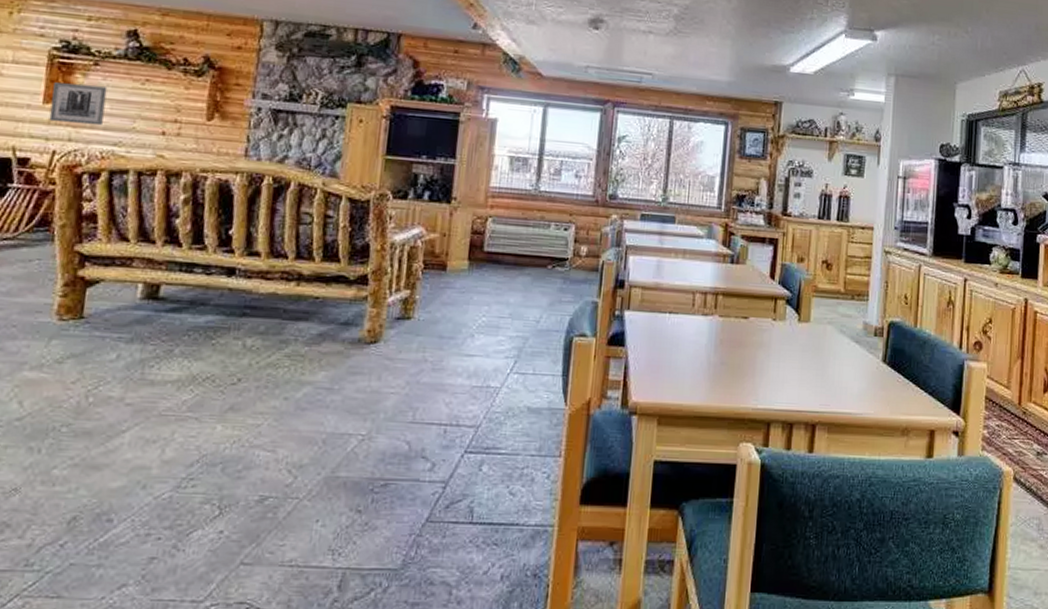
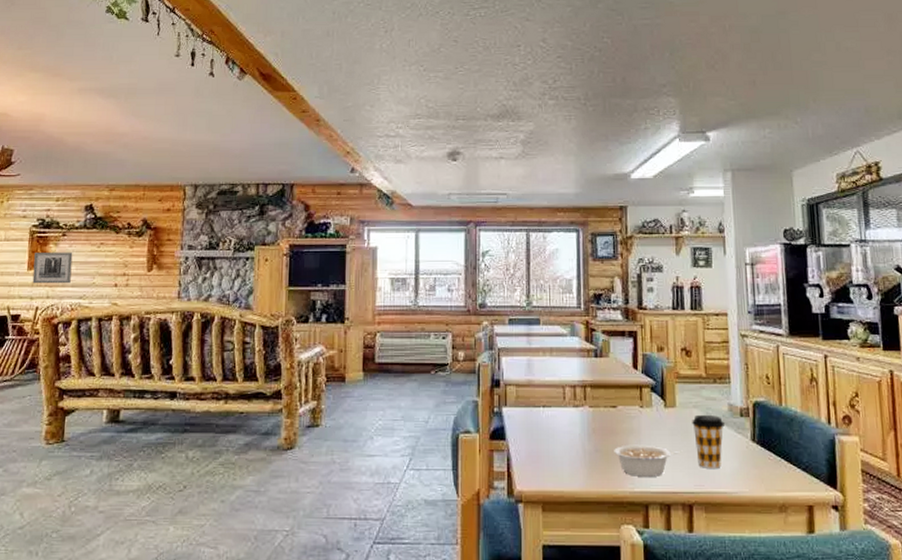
legume: none [740,359,812,394] -> present [614,444,683,476]
coffee cup: none [824,331,857,388] -> present [692,414,724,468]

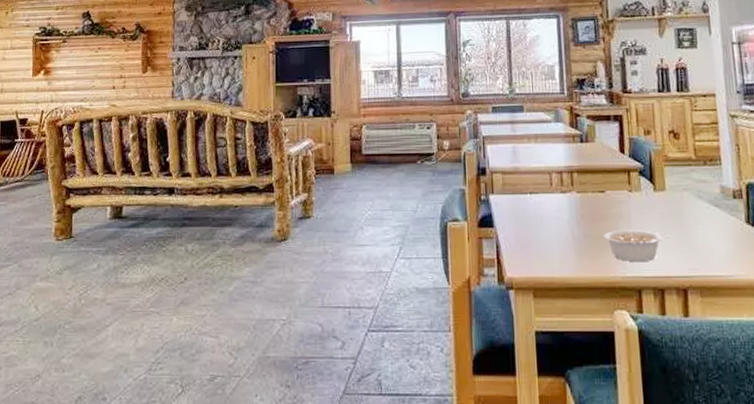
wall art: present [32,252,73,284] -> none [37,58,73,89]
coffee cup: present [692,414,724,468] -> none [683,197,717,252]

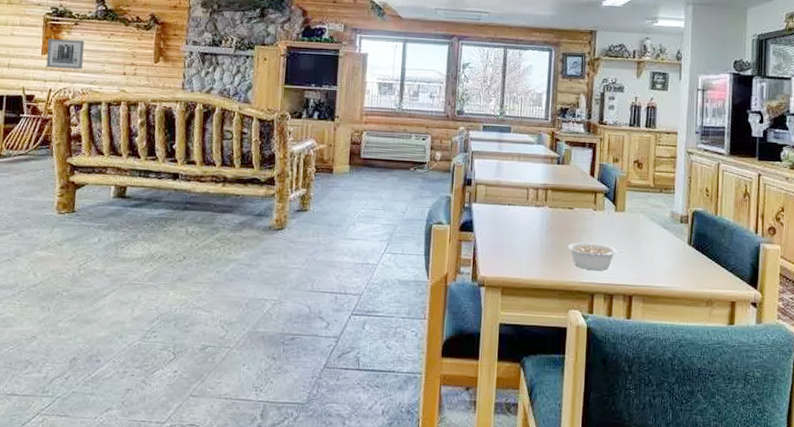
wall art: none [37,58,73,89] -> present [46,39,85,70]

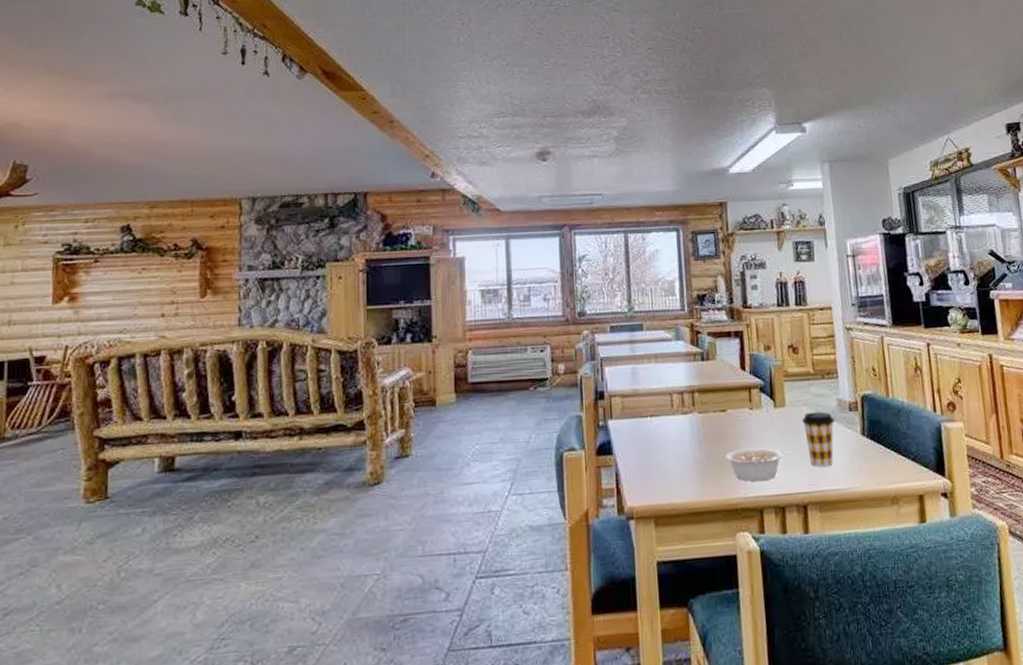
wall art: present [46,39,85,70] -> none [59,281,109,320]
coffee cup: none [638,219,666,266] -> present [802,411,834,467]

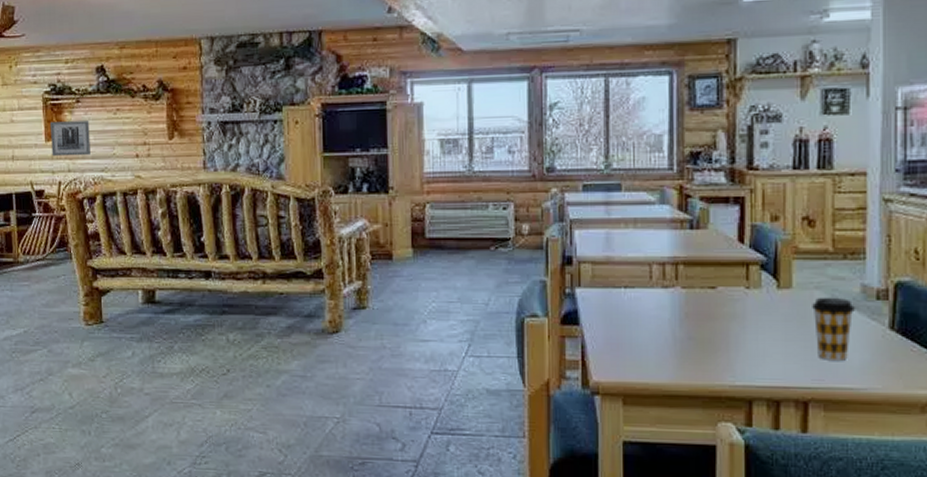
wall art: none [59,281,109,320] -> present [51,121,90,157]
legume: present [725,447,795,481] -> none [711,331,798,369]

